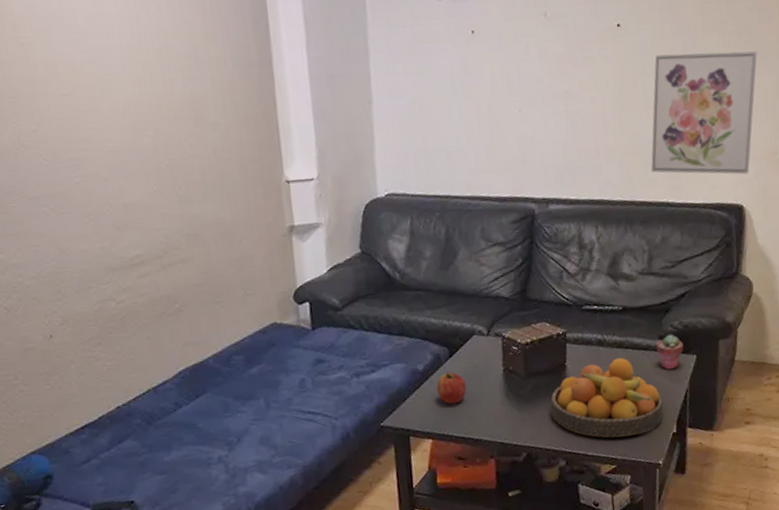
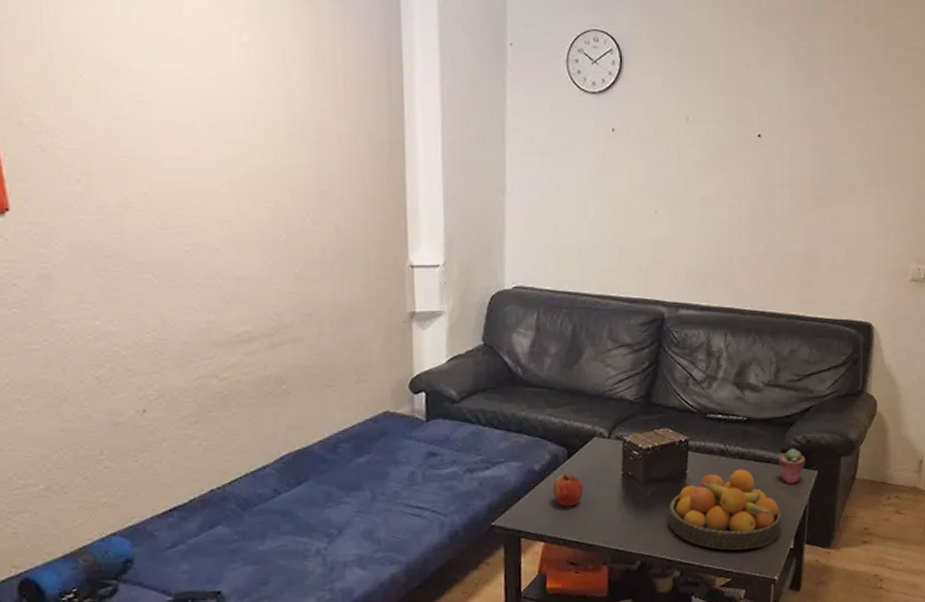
wall art: present [651,51,757,175] -> none [784,168,893,293]

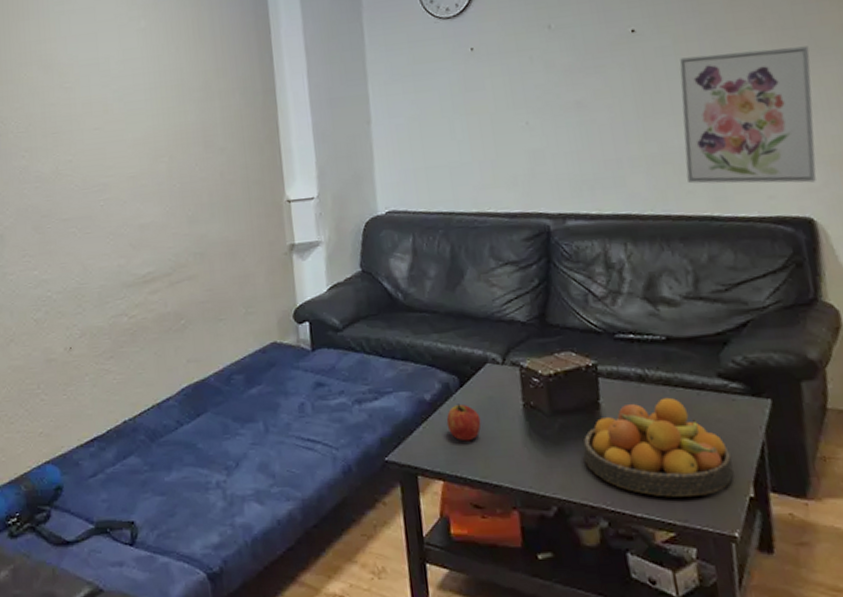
potted succulent: present [778,448,805,484] -> none [714,371,753,416]
wall art: none [784,168,893,293] -> present [679,46,817,184]

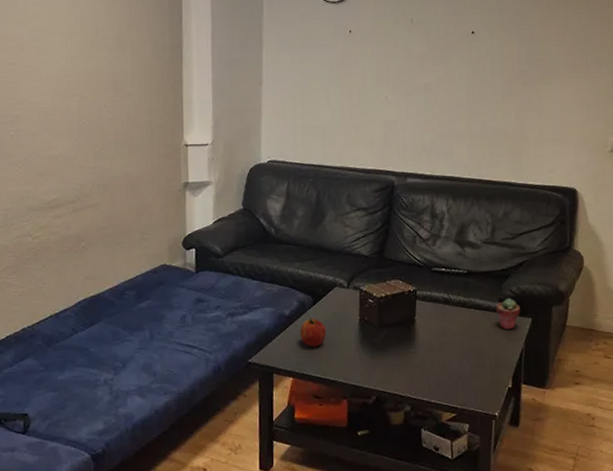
fruit bowl: present [583,397,733,497] -> none [399,316,501,388]
wall art: present [679,46,817,184] -> none [497,58,591,163]
potted succulent: none [714,371,753,416] -> present [495,298,520,330]

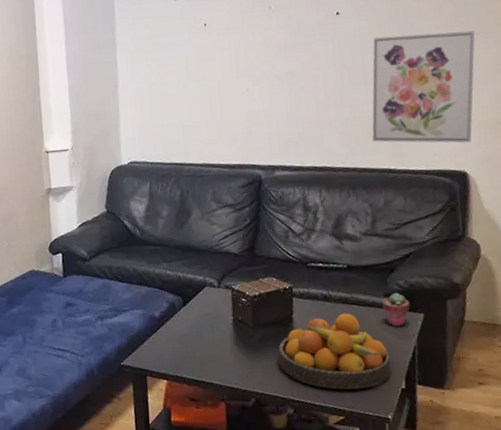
apple: present [300,318,326,347] -> none [171,319,199,349]
fruit bowl: none [399,316,501,388] -> present [278,313,391,390]
wall art: none [497,58,591,163] -> present [372,30,475,143]

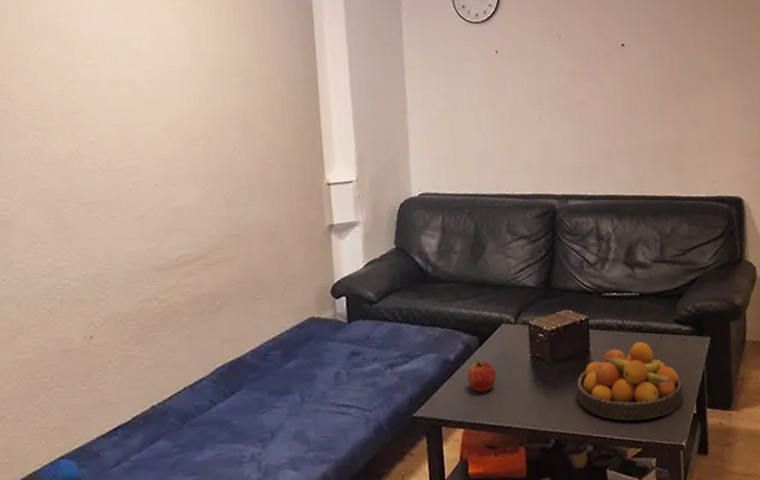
apple: none [171,319,199,349] -> present [467,360,497,393]
wall art: present [372,30,475,143] -> none [655,65,745,171]
potted succulent: present [381,292,410,327] -> none [672,317,698,352]

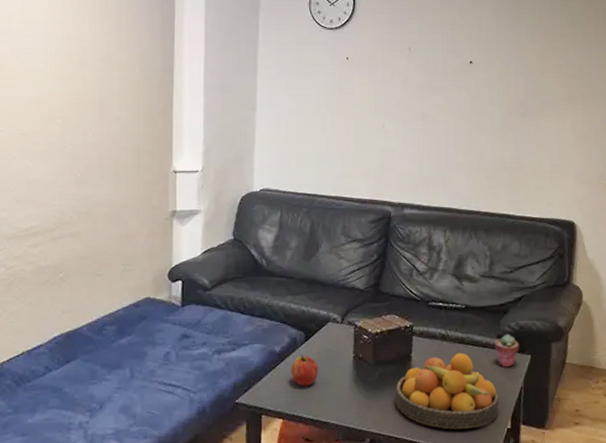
potted succulent: none [672,317,698,352] -> present [494,334,519,368]

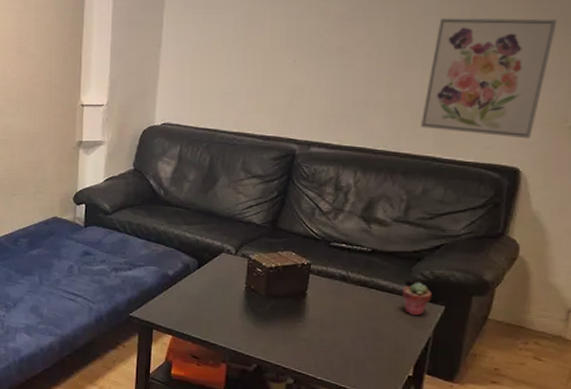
apple: present [291,355,319,387] -> none [182,280,210,309]
fruit bowl: present [394,352,500,430] -> none [285,295,402,370]
wall art: none [495,89,588,195] -> present [421,18,557,139]

